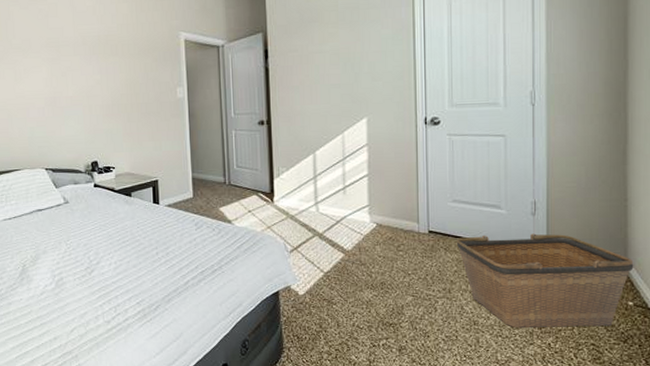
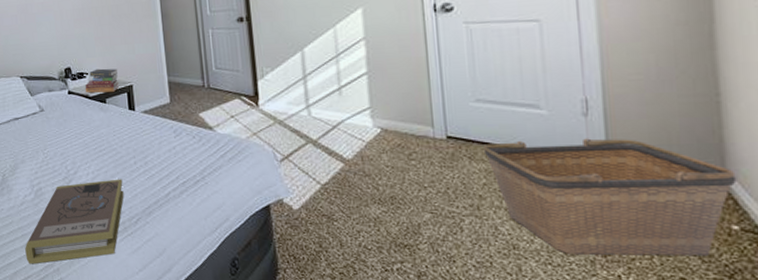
book: none [43,268,145,352] -> present [25,179,124,264]
books: none [111,163,146,187] -> present [85,68,120,93]

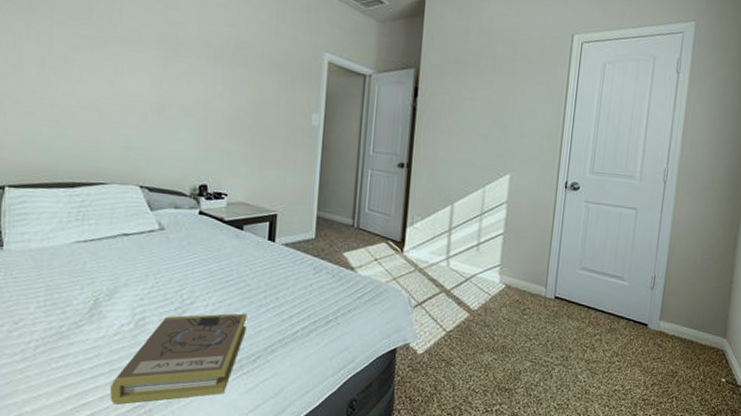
books: present [85,68,120,93] -> none [220,191,263,219]
bicycle basket: present [483,138,737,257] -> none [579,305,731,401]

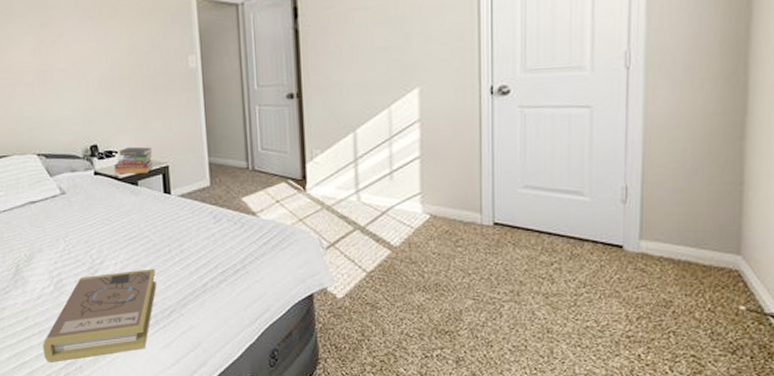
books: none [220,191,263,219] -> present [114,146,154,174]

